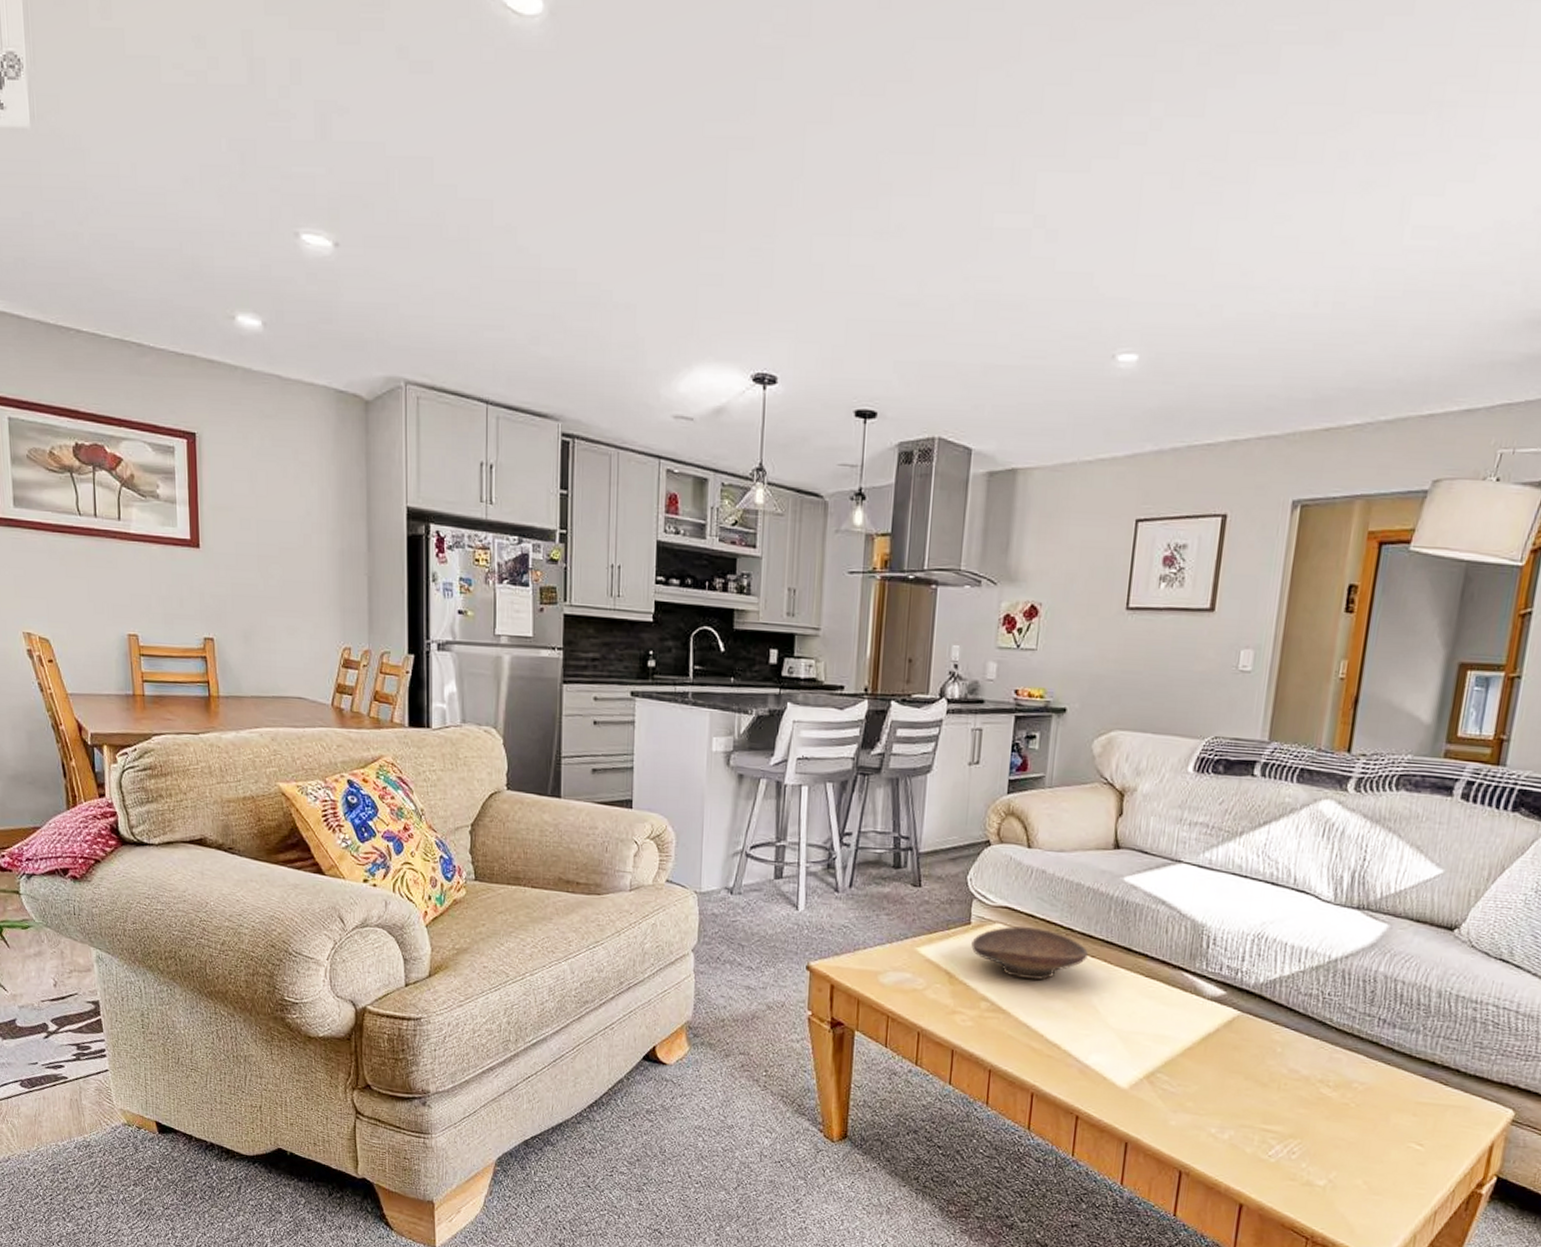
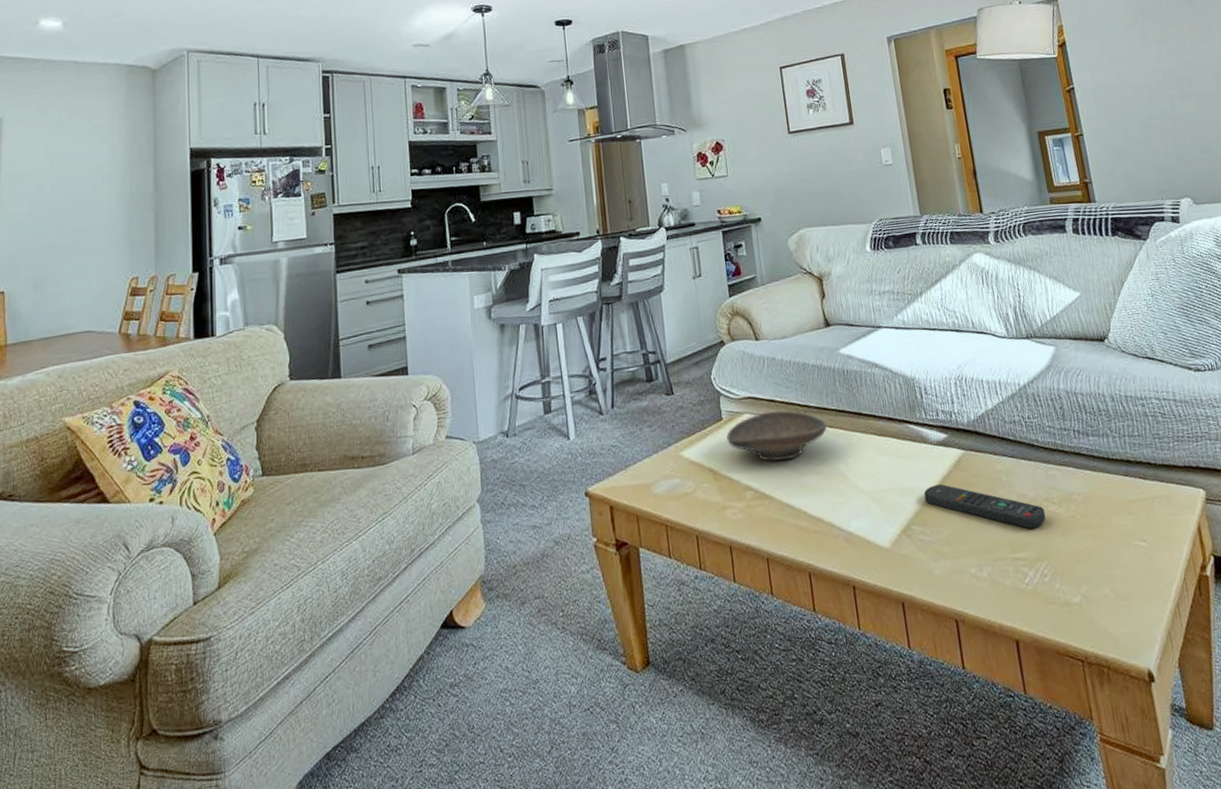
remote control: none [1179,1039,1315,1105] -> present [923,484,1046,529]

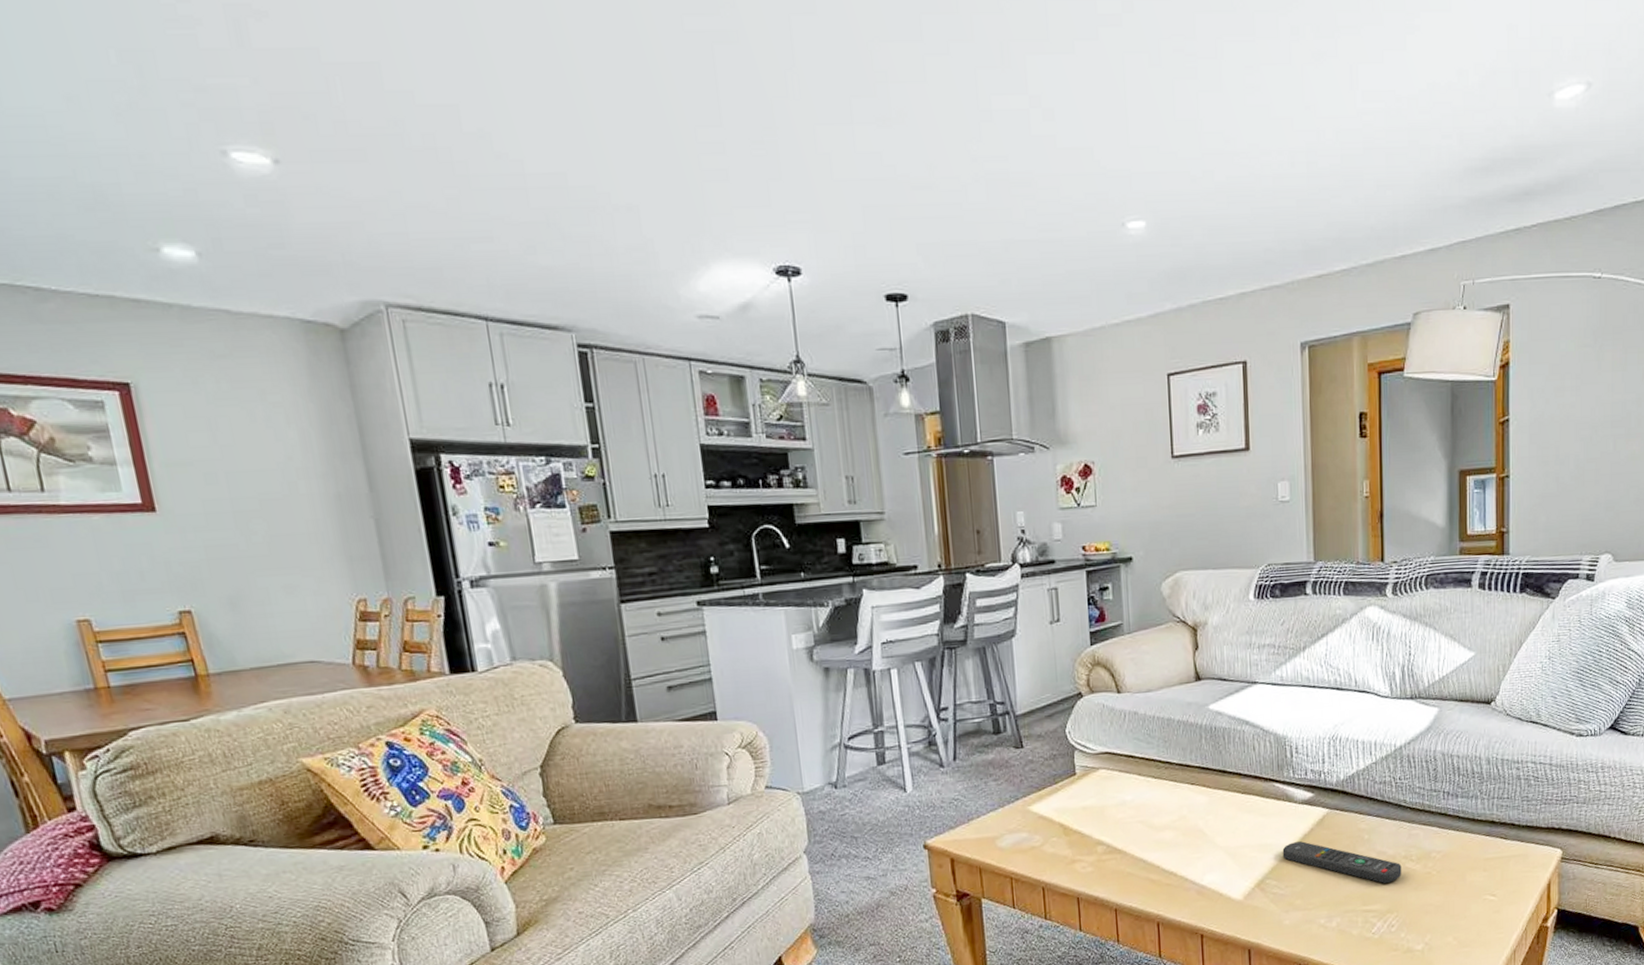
decorative bowl: present [726,410,827,462] -> none [1079,766,1188,817]

